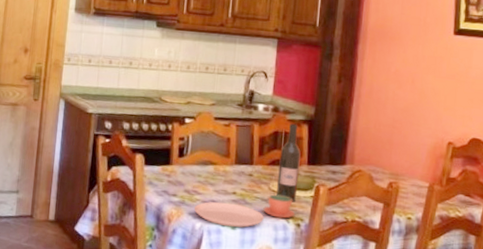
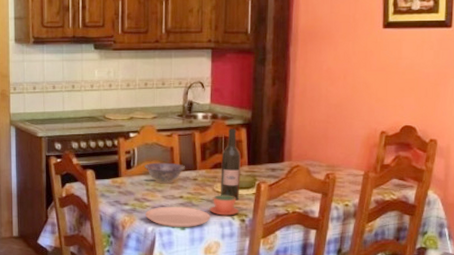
bowl: none [197,152,242,178] -> present [143,162,186,184]

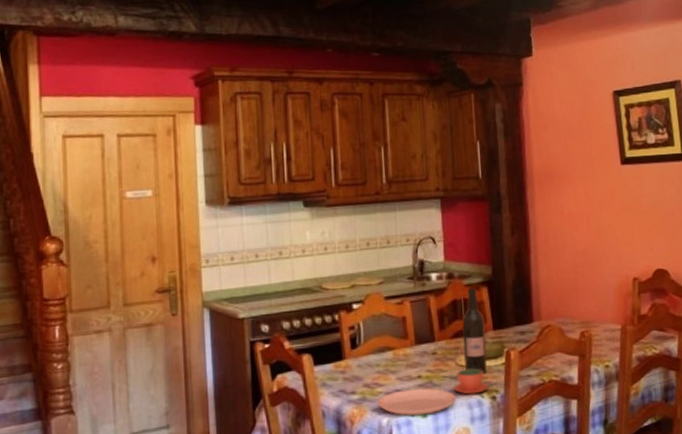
bowl: present [143,162,186,184] -> none [372,335,422,364]

